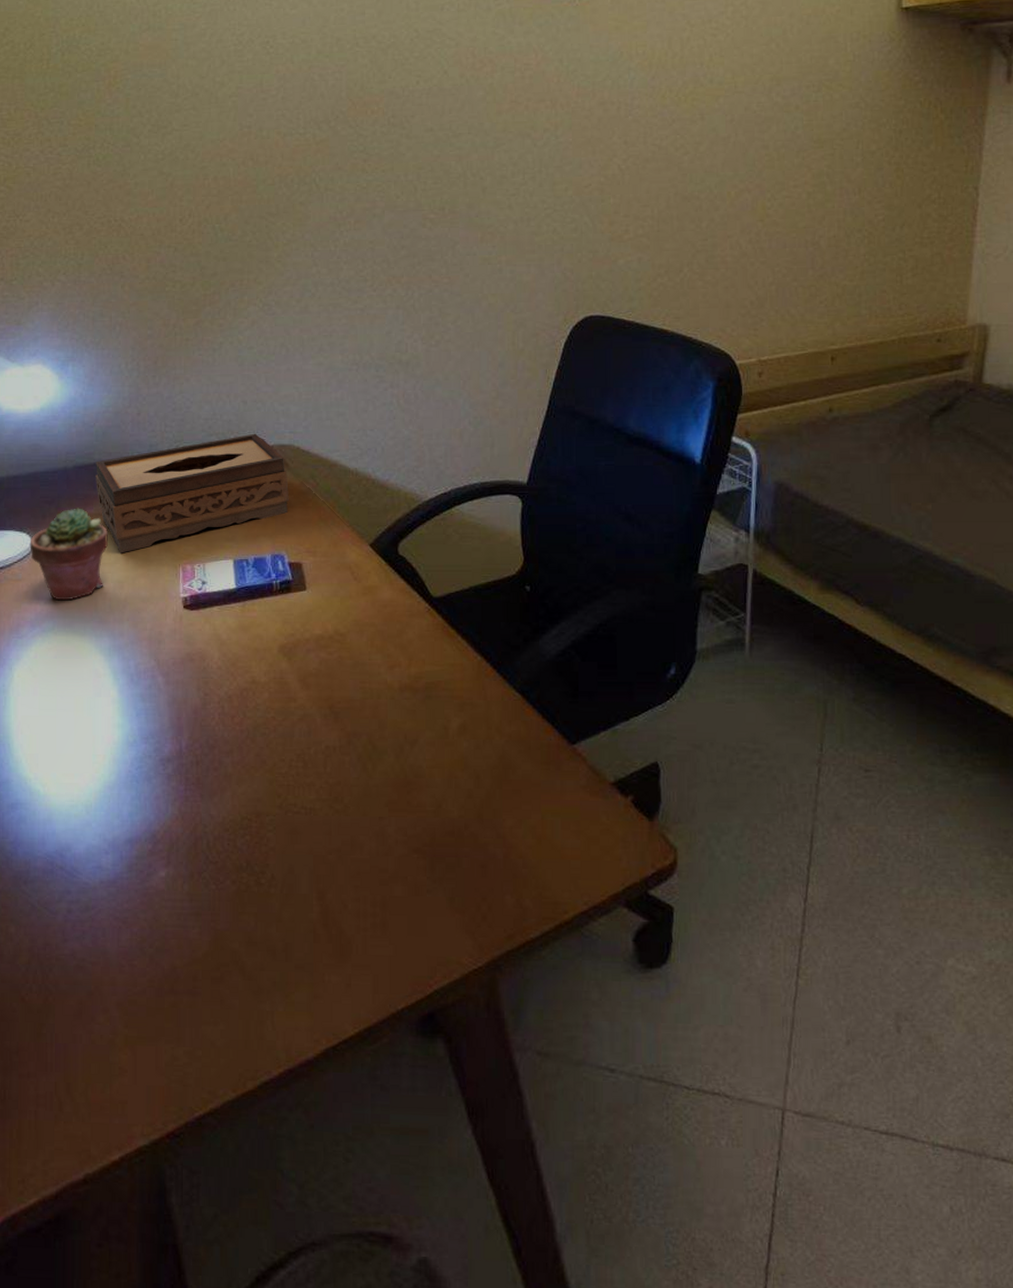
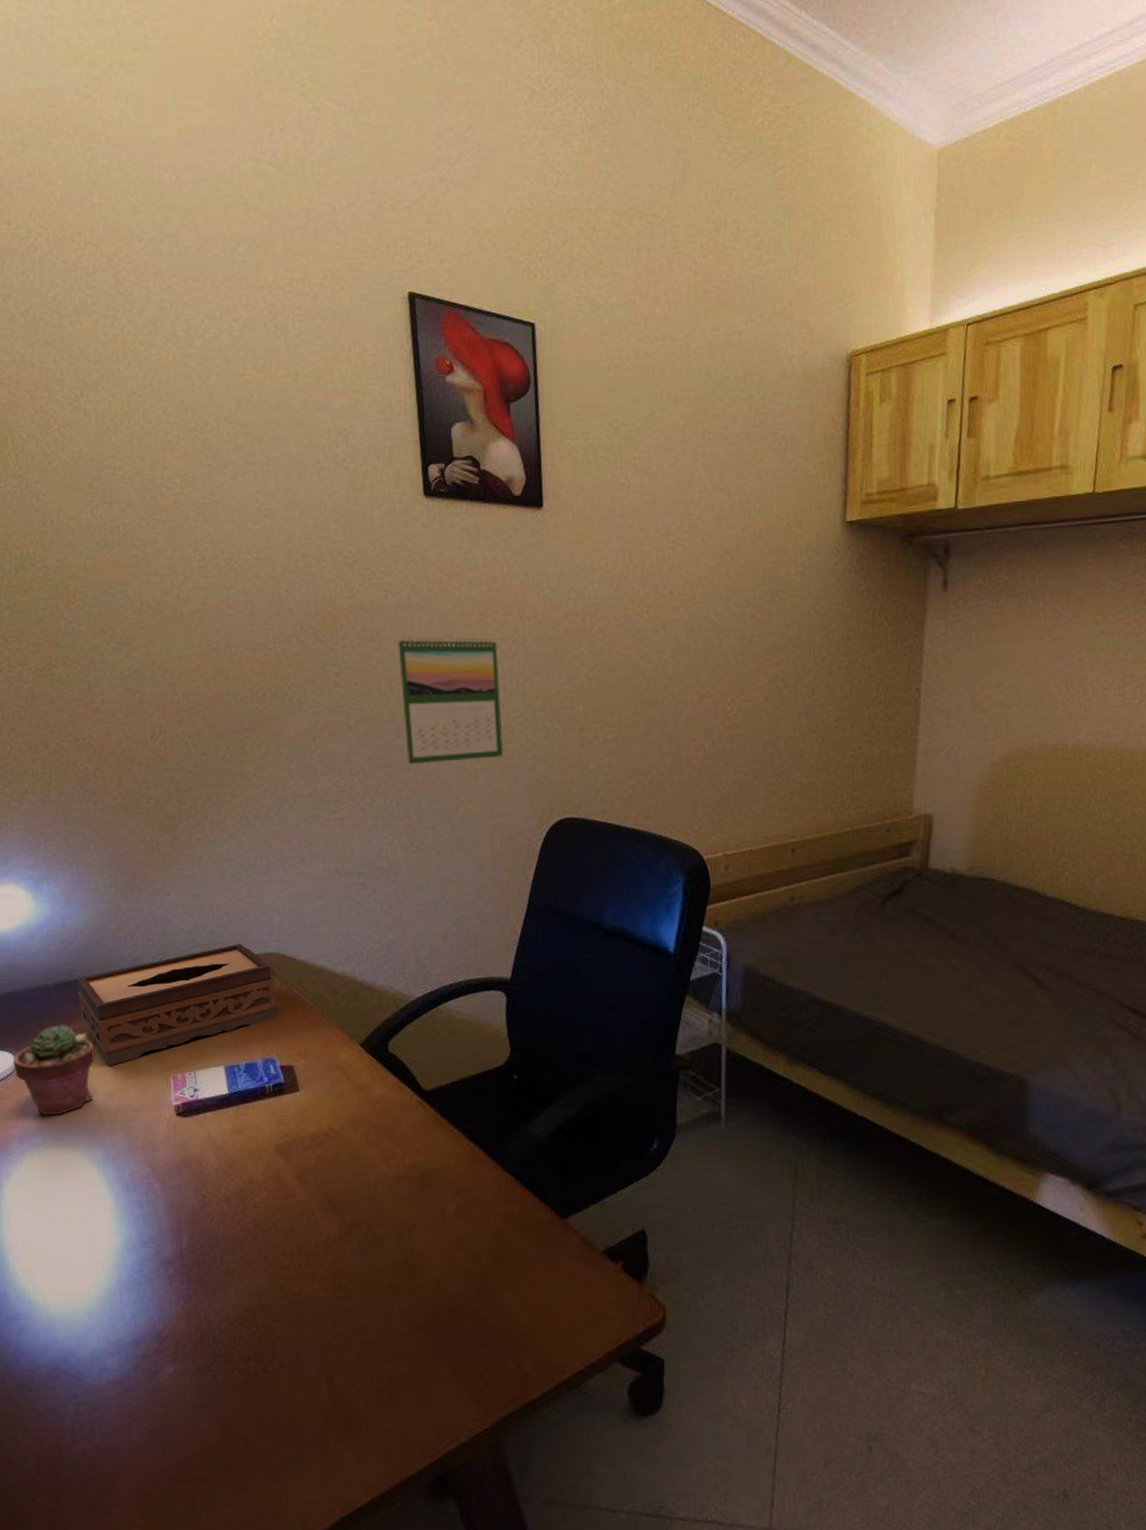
calendar: none [427,123,530,255] -> present [397,635,504,765]

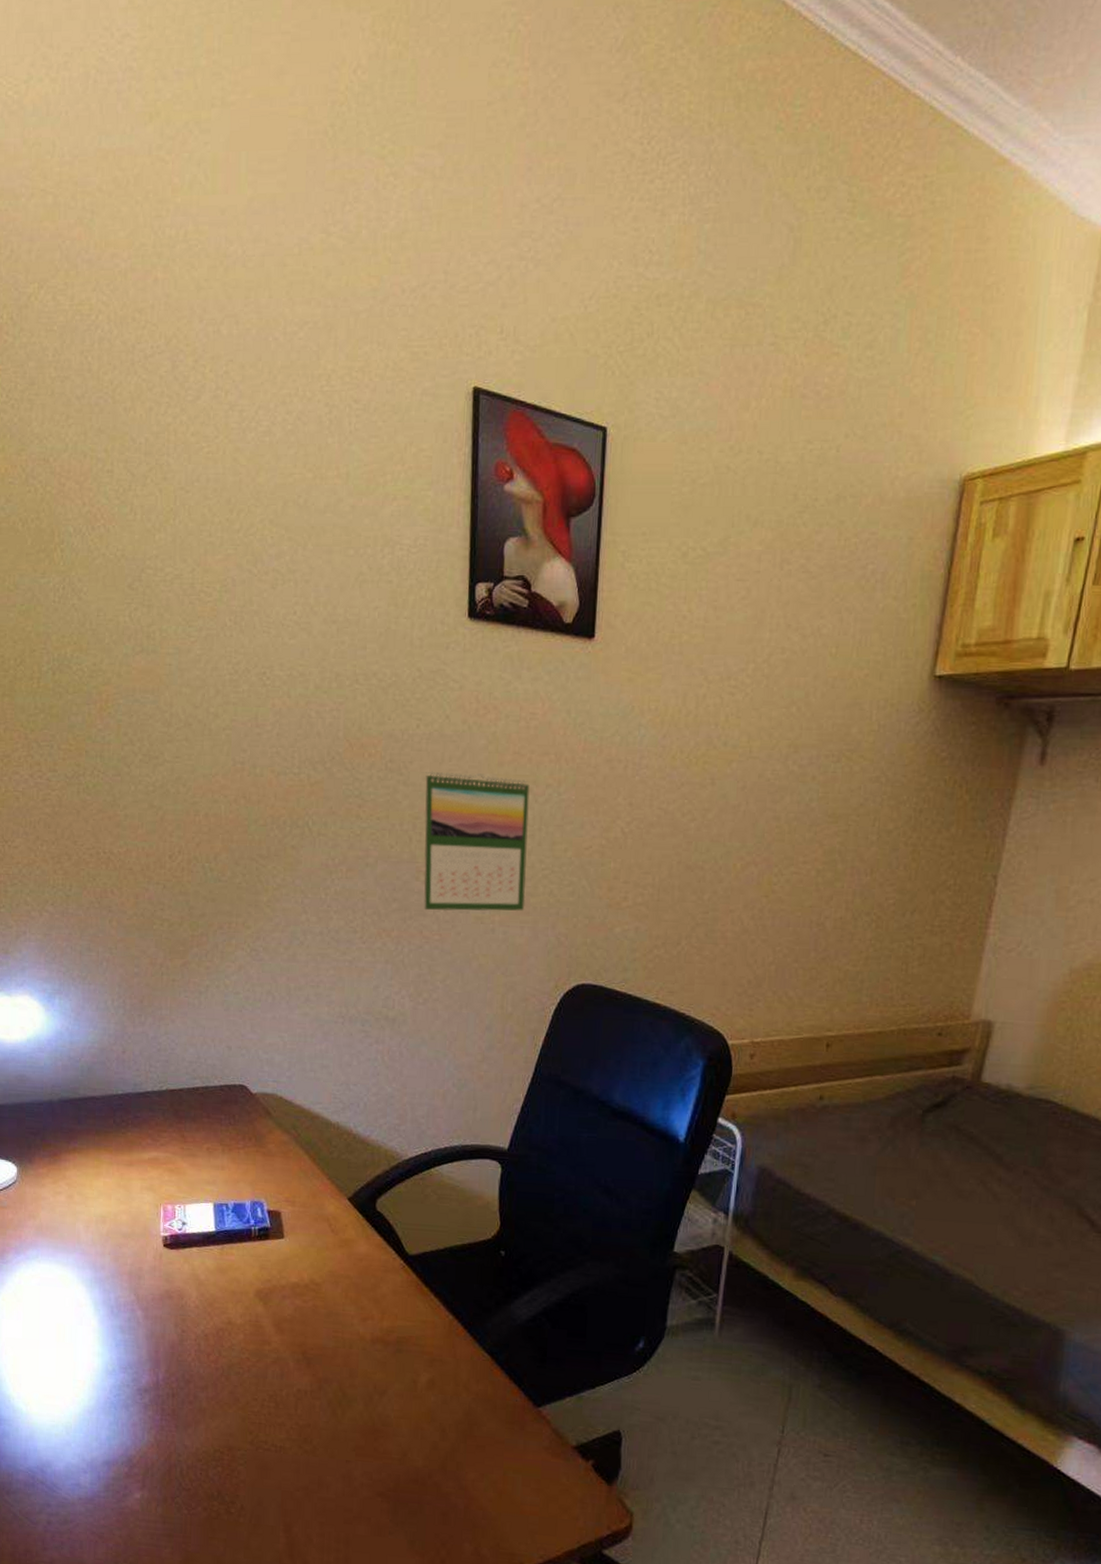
potted succulent: present [13,1024,95,1116] -> none [15,1141,91,1231]
tissue box: present [77,943,277,1066] -> none [80,1079,270,1189]

